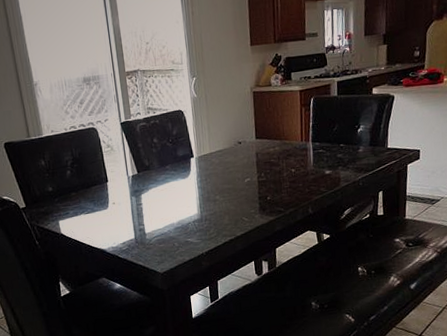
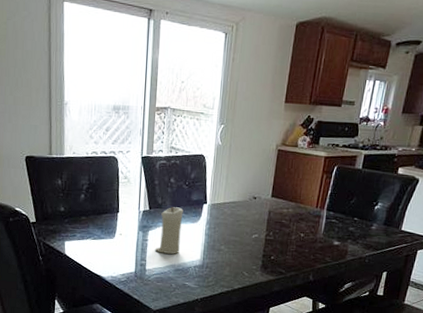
candle: none [150,166,176,215] -> present [155,207,183,254]

